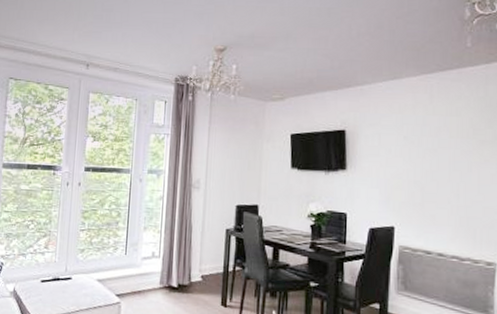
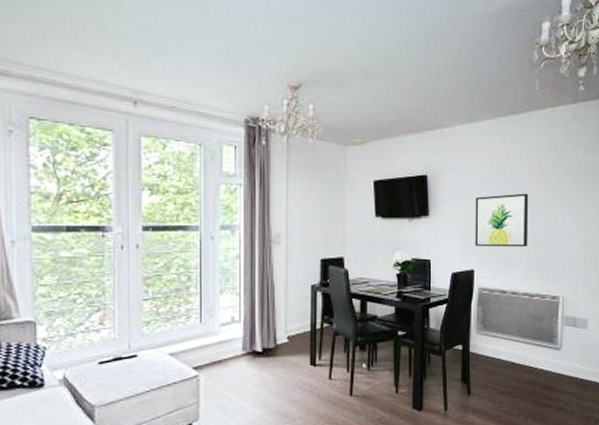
wall art: none [396,151,458,208] -> present [475,193,528,247]

